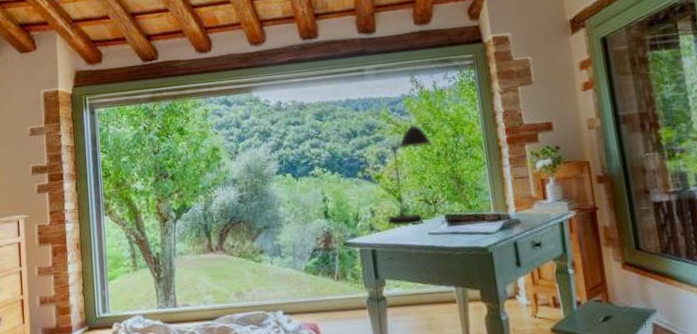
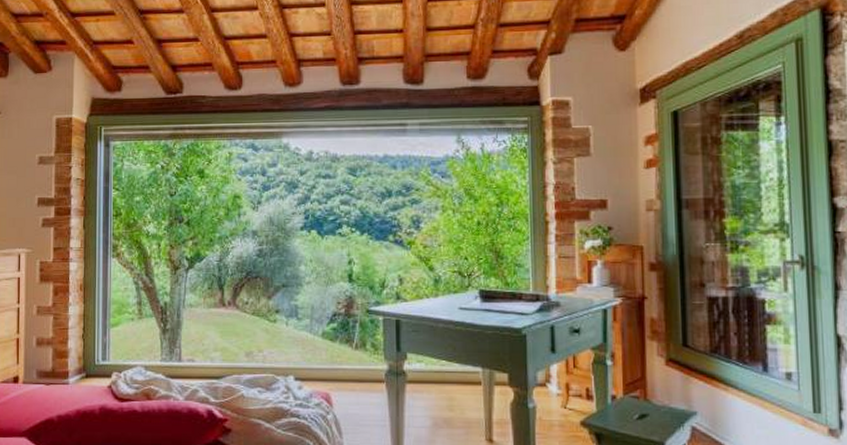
desk lamp: present [388,126,431,226] -> none [417,190,472,297]

